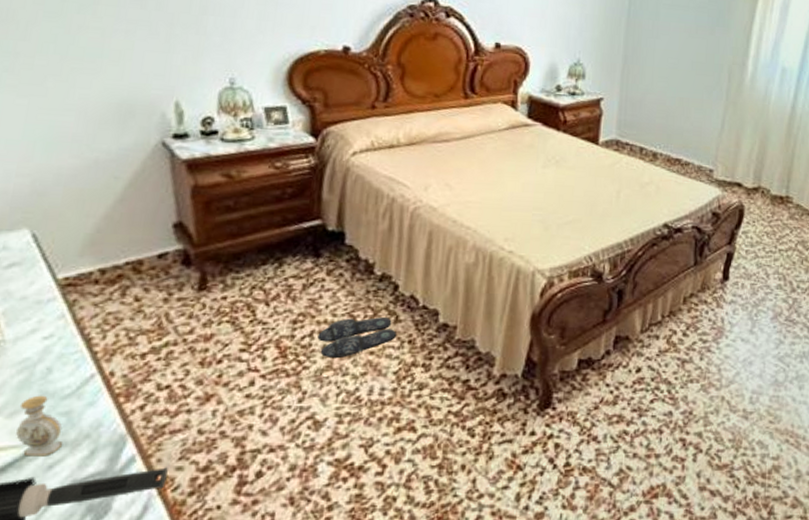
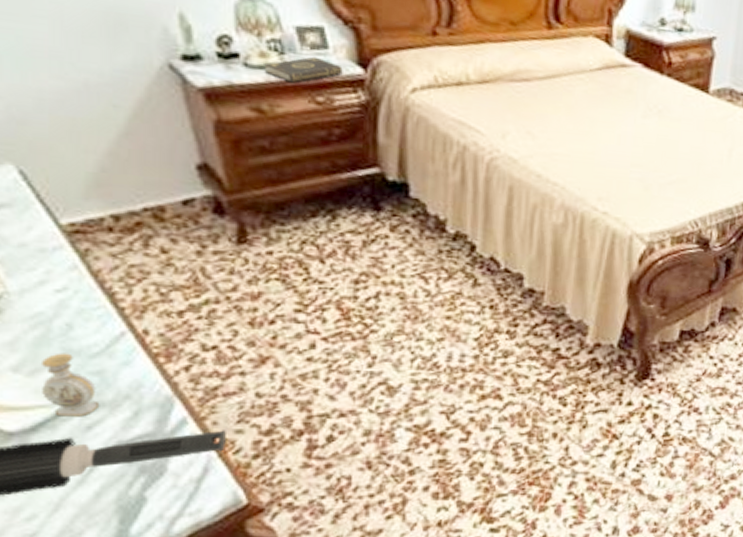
book: none [236,130,299,153] -> present [264,56,343,83]
slippers: present [317,316,396,358] -> none [385,279,475,322]

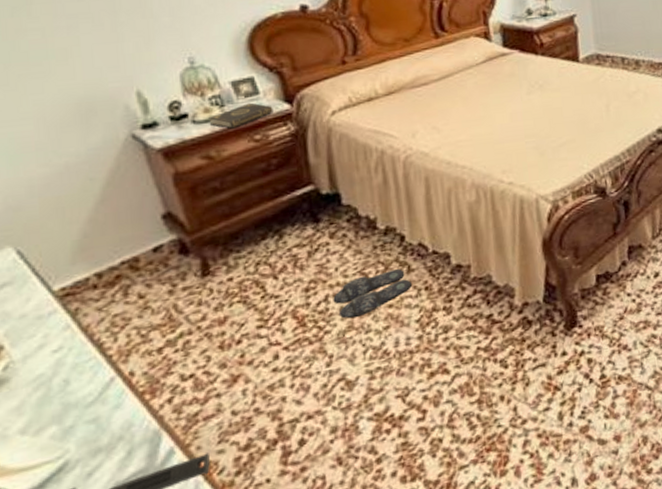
perfume bottle: present [40,353,100,417] -> none [44,407,98,470]
slippers: none [385,279,475,322] -> present [333,268,411,318]

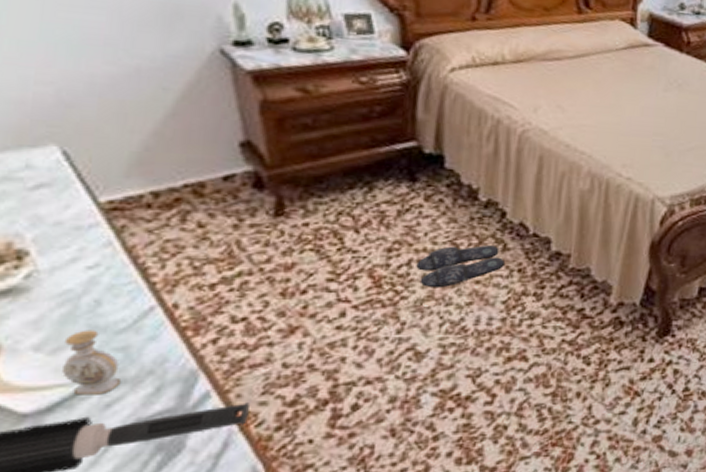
perfume bottle: none [44,407,98,470] -> present [62,330,122,395]
book: present [208,102,274,129] -> none [312,40,387,65]

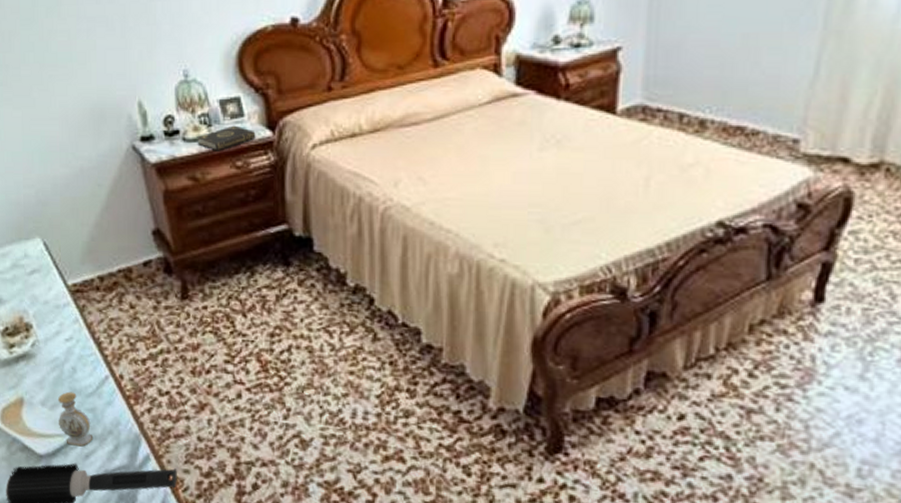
book: none [312,40,387,65] -> present [197,125,256,151]
slippers: present [416,244,504,287] -> none [296,333,376,376]

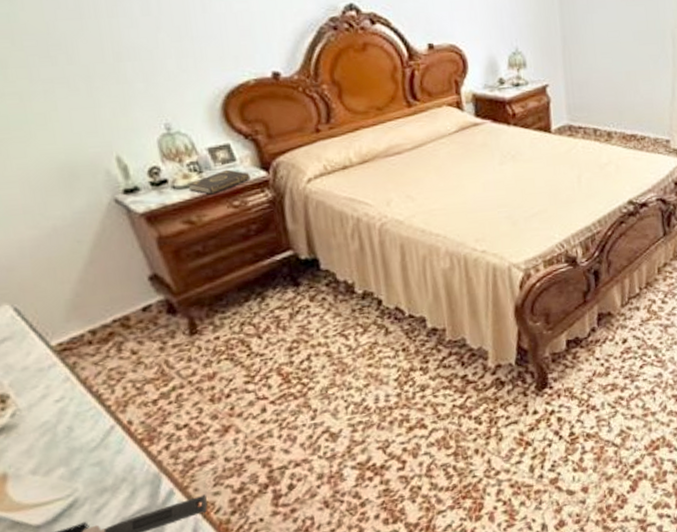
perfume bottle: present [57,391,93,447] -> none [52,451,104,506]

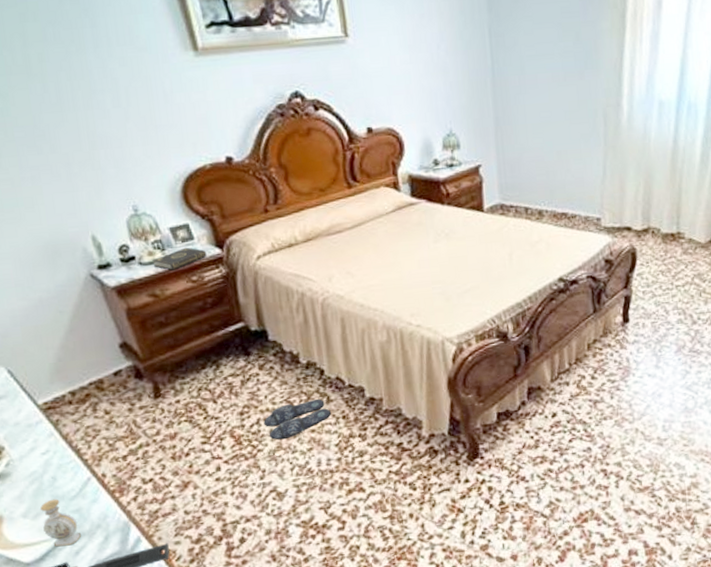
perfume bottle: none [52,451,104,506] -> present [39,498,82,547]
slippers: none [315,330,389,376] -> present [264,398,331,440]

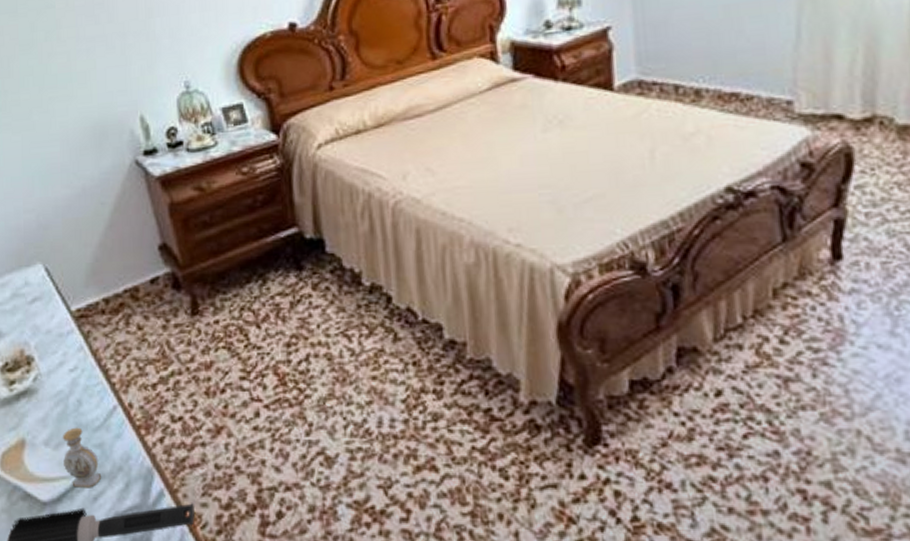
book: present [152,247,207,271] -> none [201,131,261,159]
slippers: present [264,398,331,440] -> none [314,334,398,384]

